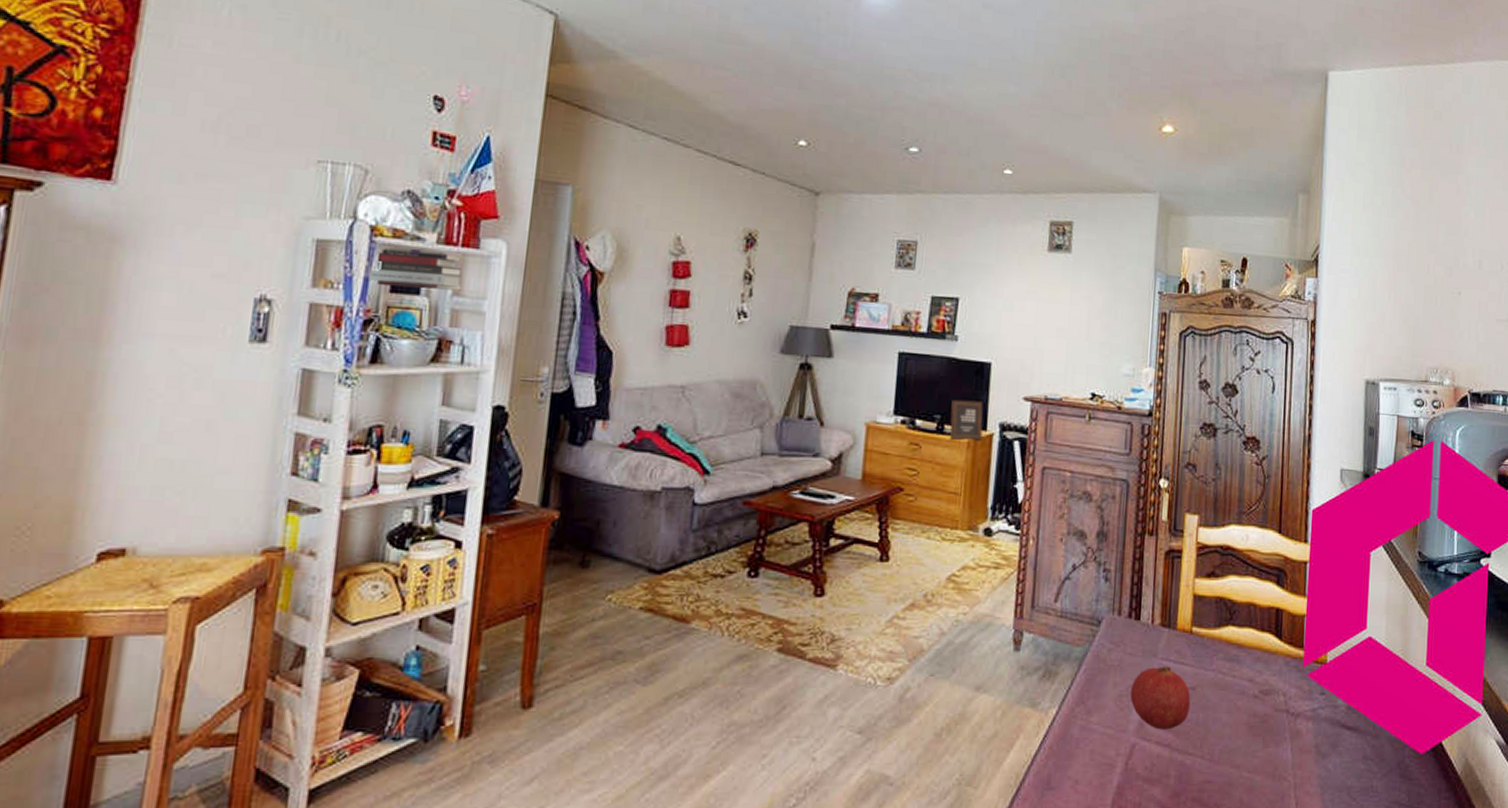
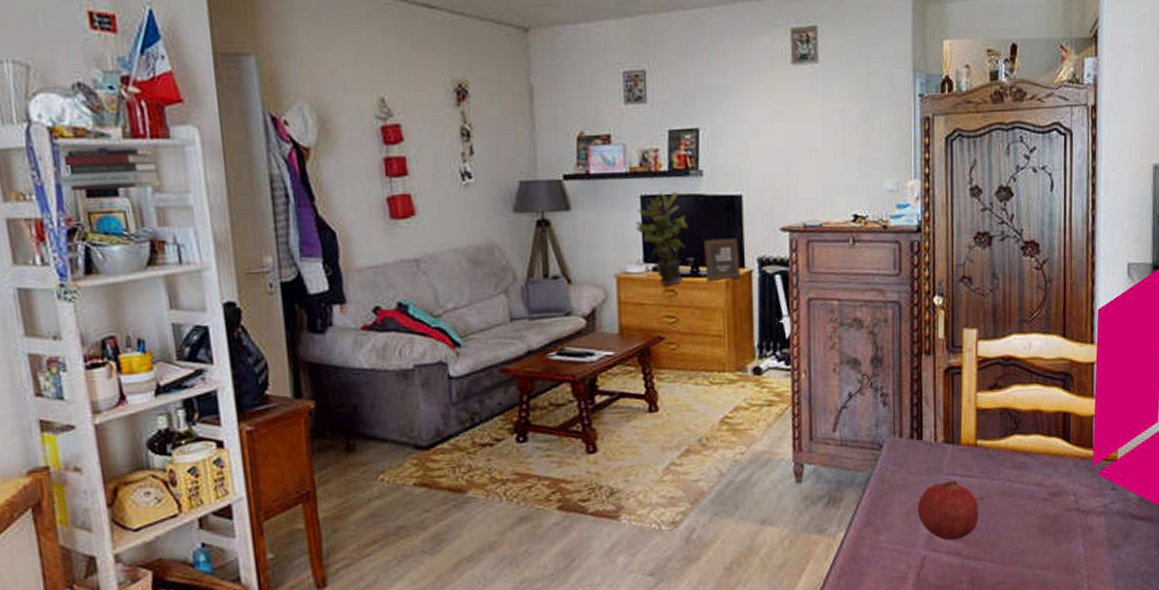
potted plant: none [890,351,939,439] -> present [635,191,688,285]

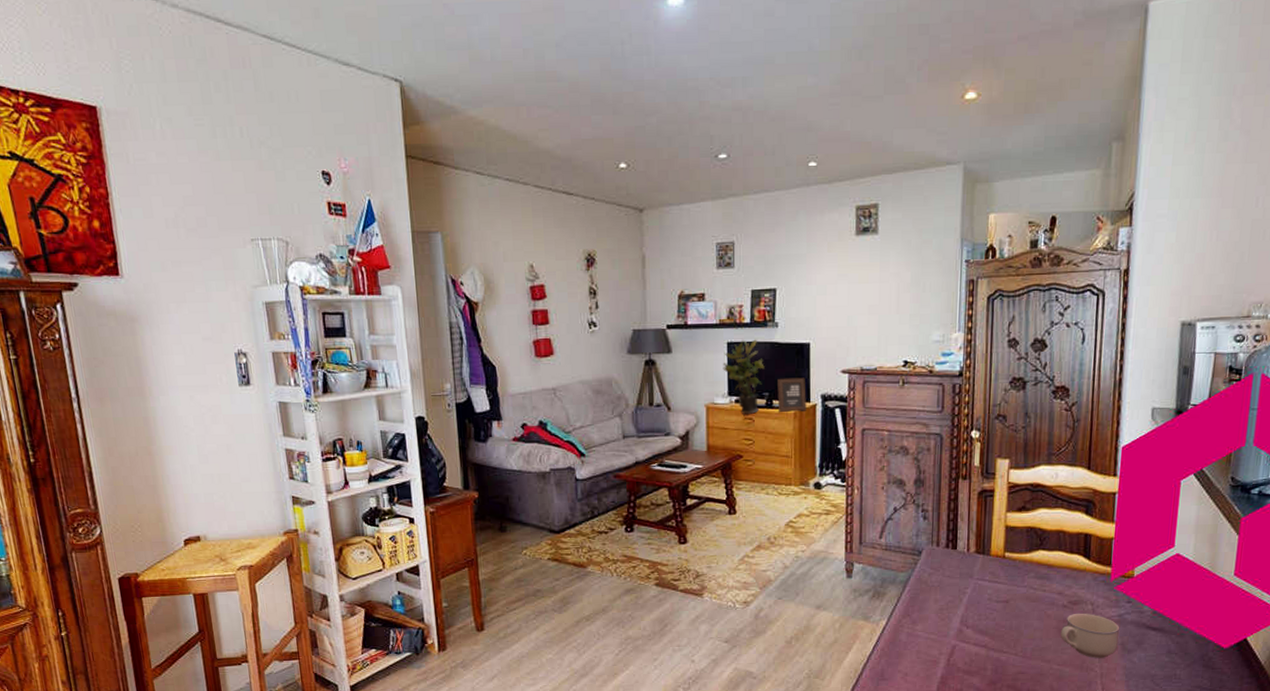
books: present [62,143,161,192] -> none [308,298,375,333]
fruit: present [917,480,979,541] -> none [949,584,1005,634]
cup: none [1042,506,1106,558] -> present [1061,613,1120,658]

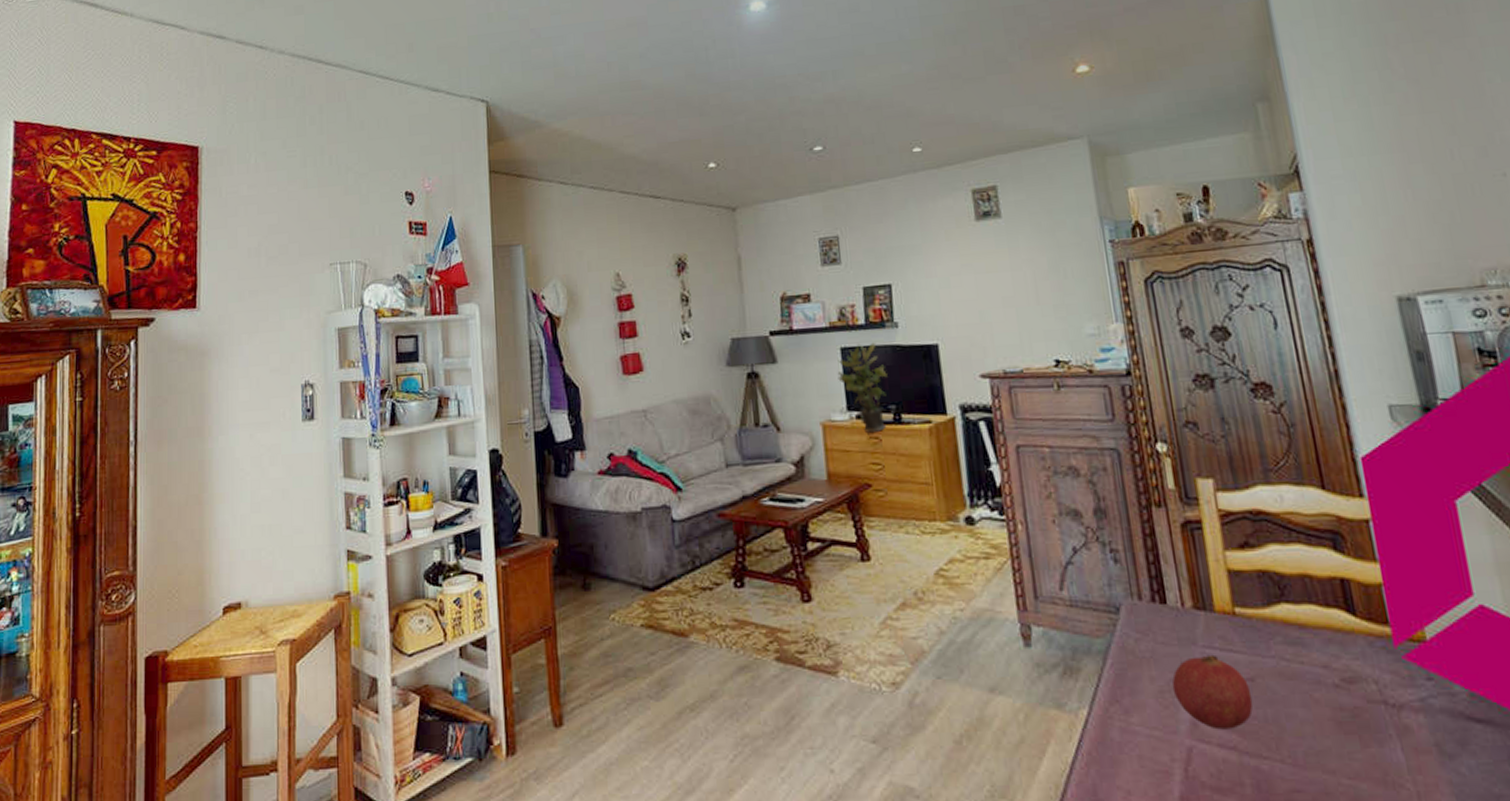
picture frame: present [777,377,807,412] -> none [904,385,944,428]
fruit: none [949,584,1005,634] -> present [1171,654,1254,730]
cup: present [1061,613,1120,658] -> none [1340,696,1431,767]

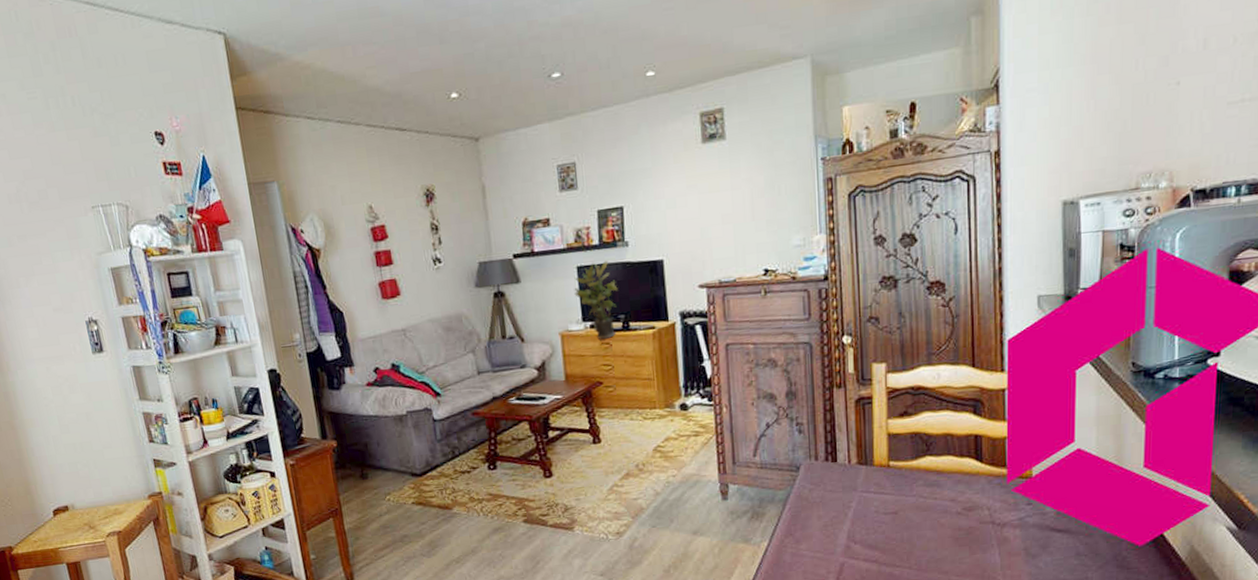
fruit: present [1171,654,1254,730] -> none [834,497,894,550]

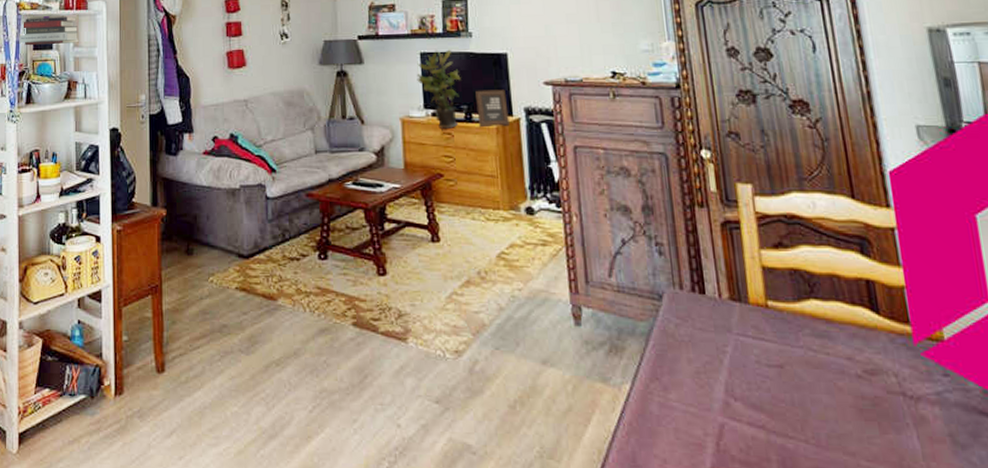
books: none [154,254,220,295] -> present [20,13,79,46]
picture frame: none [632,296,665,334] -> present [475,89,510,126]

